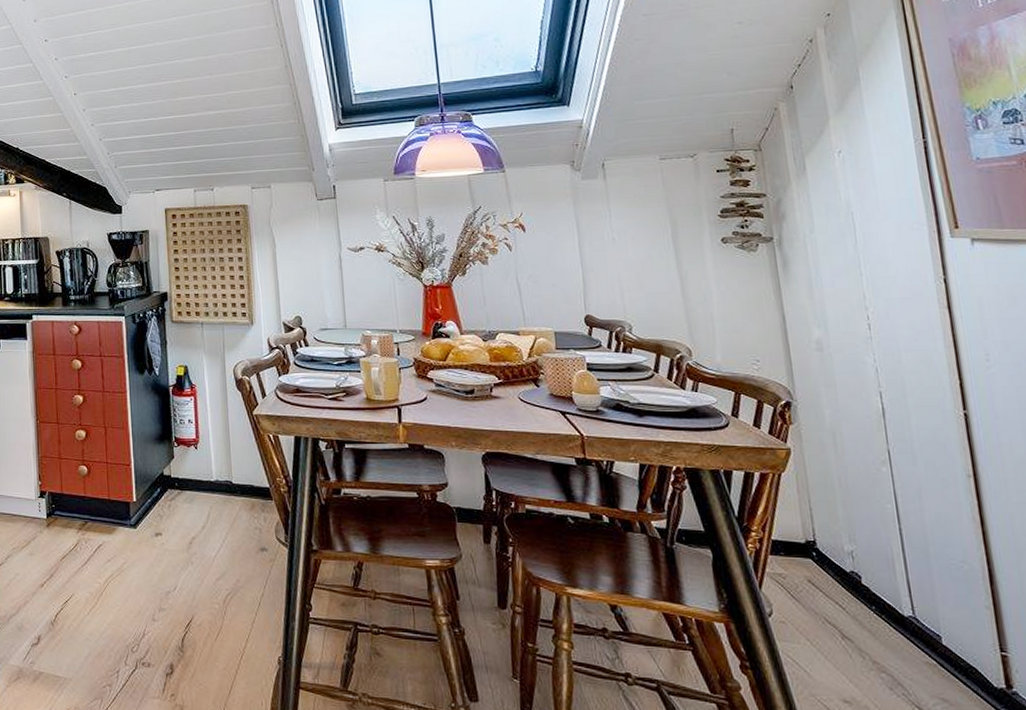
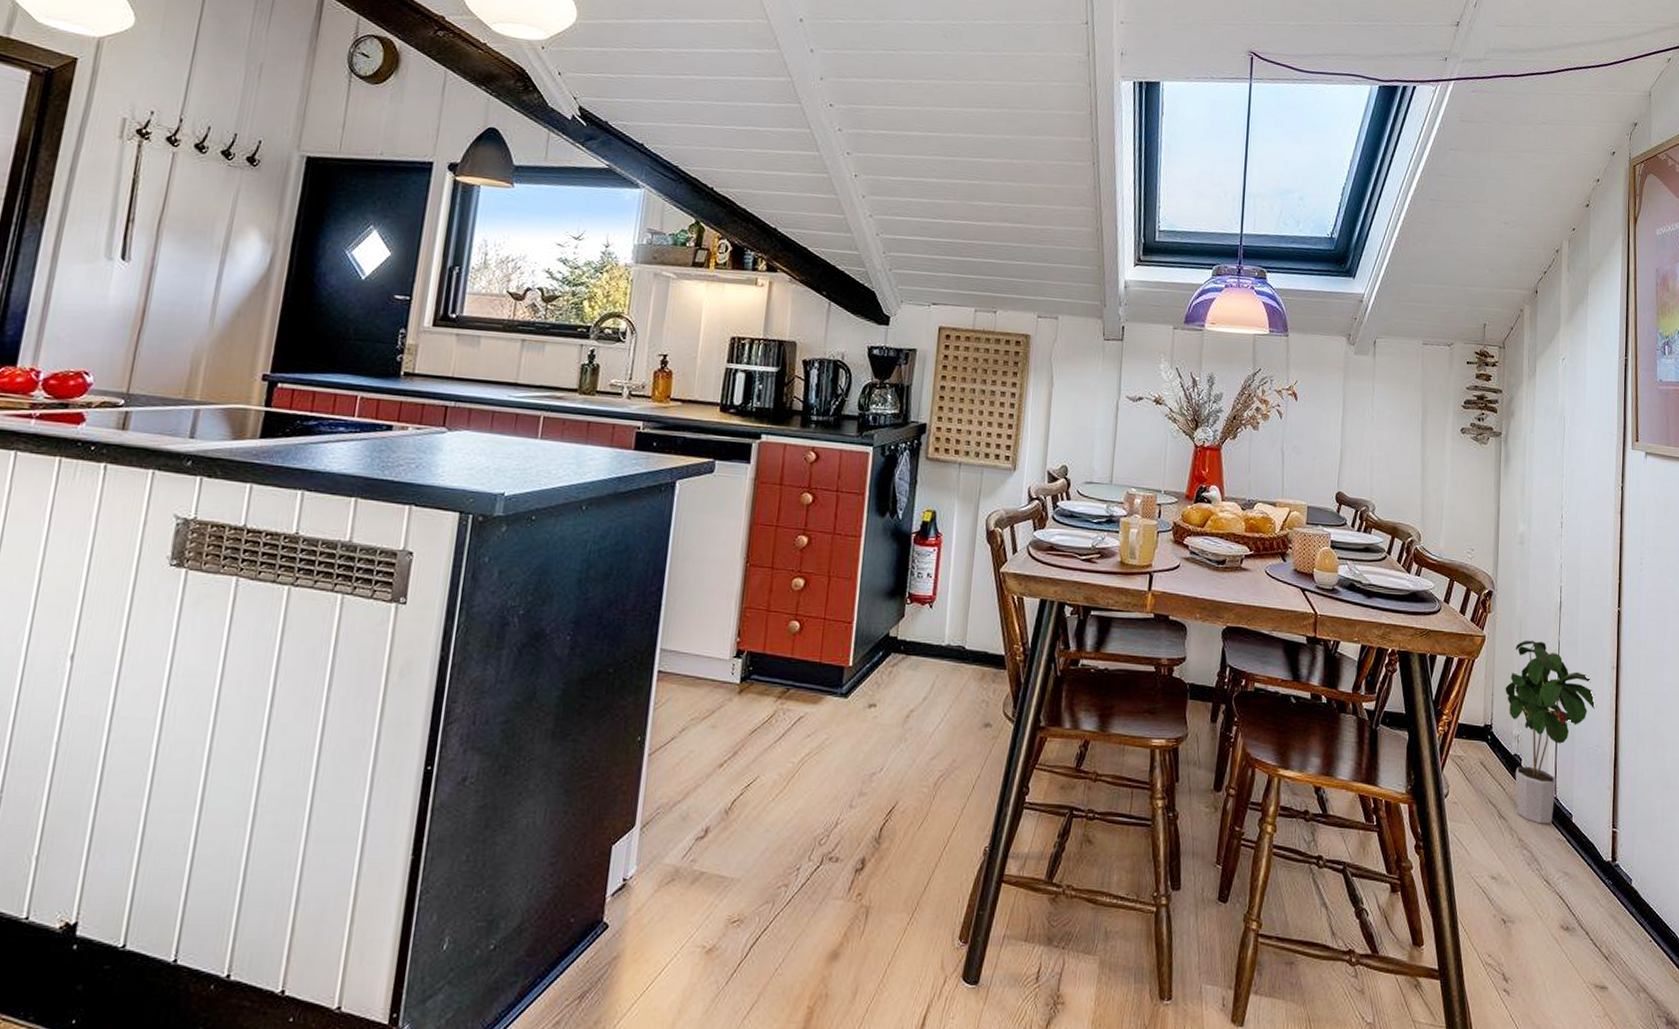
potted plant: none [825,450,954,646] -> present [1505,640,1597,824]

